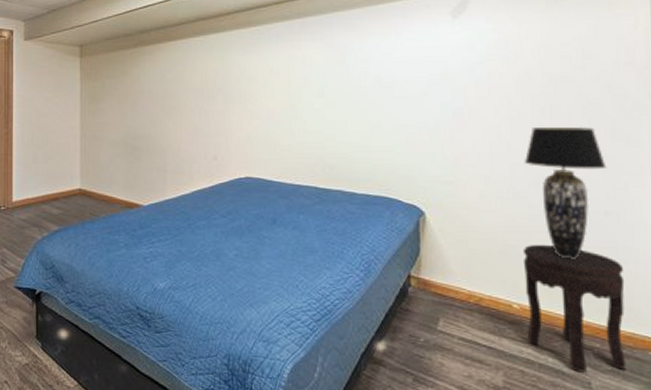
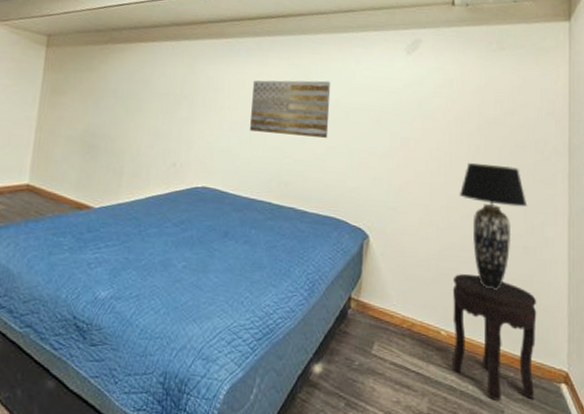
wall art: none [287,57,372,117] -> present [250,80,331,138]

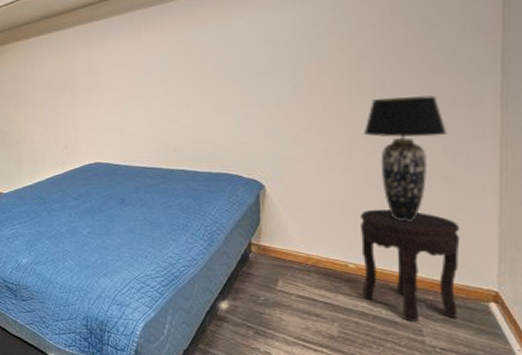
wall art: present [250,80,331,138] -> none [130,42,213,105]

